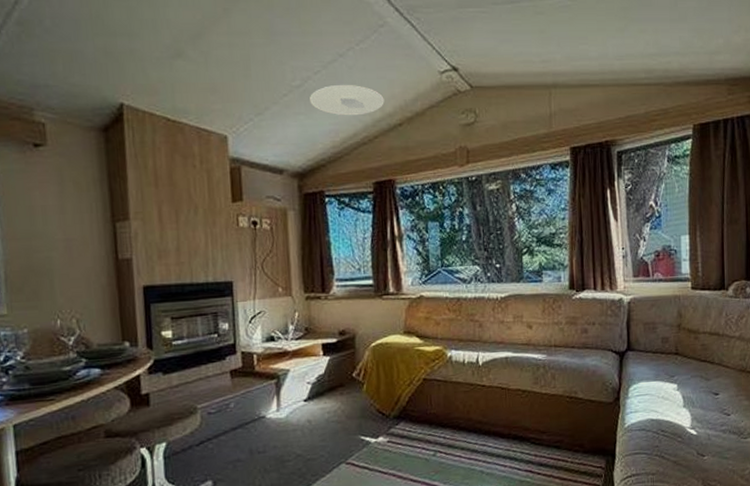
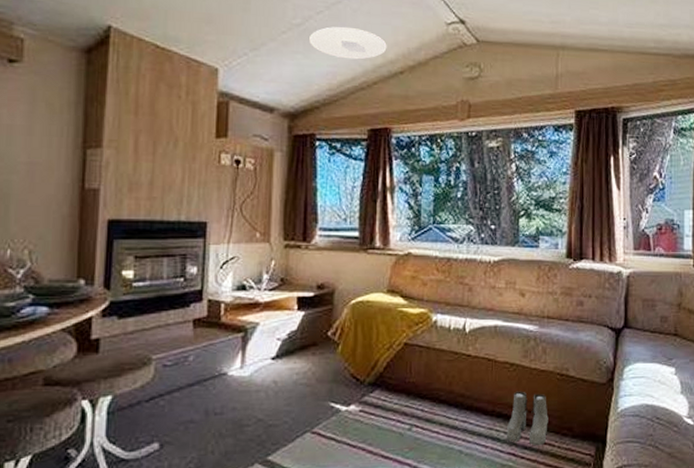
boots: none [522,414,561,463] -> present [506,391,548,446]

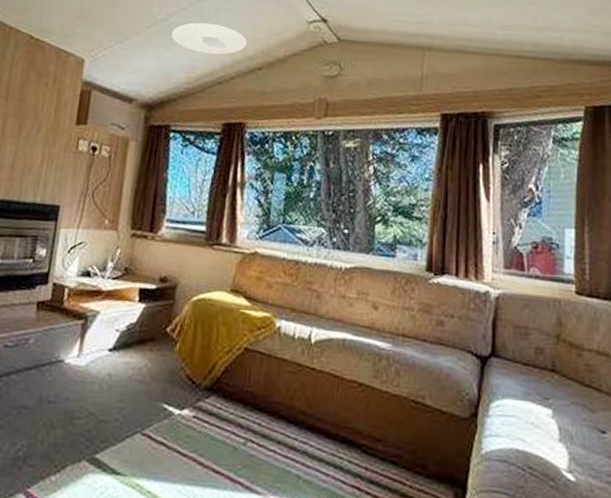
boots: present [506,391,548,446] -> none [350,415,400,483]

